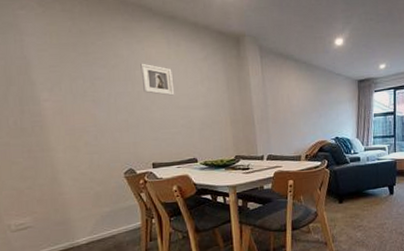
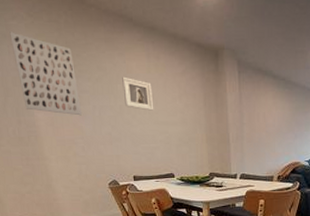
wall art: none [17,21,95,103] -> present [9,32,82,116]

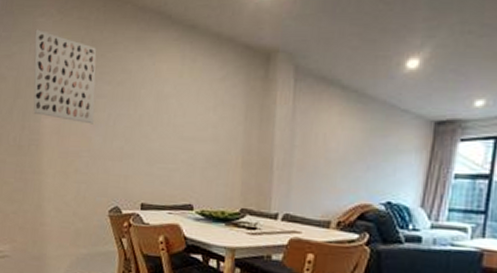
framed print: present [122,76,153,111] -> none [146,81,182,123]

